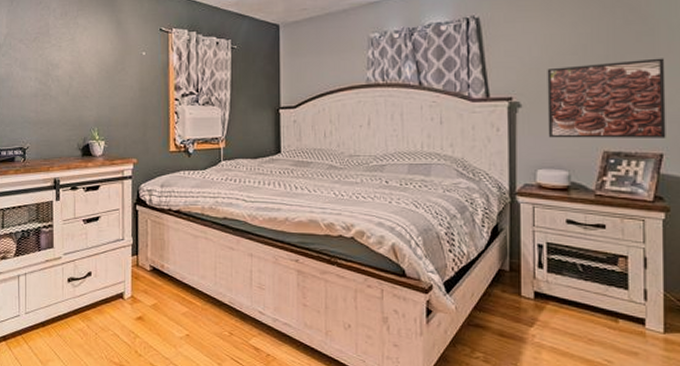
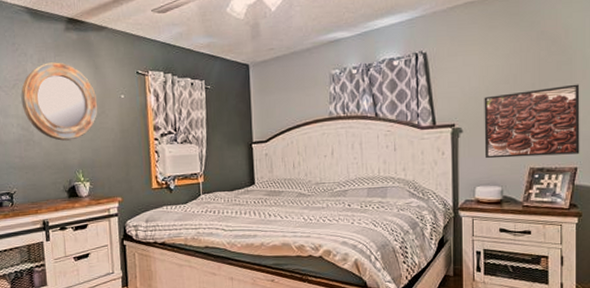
home mirror: none [41,16,118,97] -> present [21,62,98,141]

